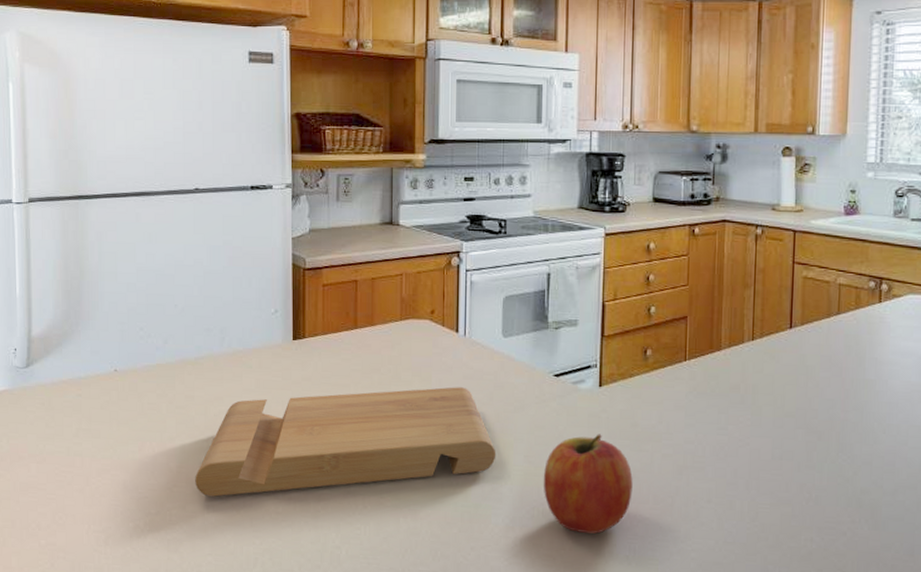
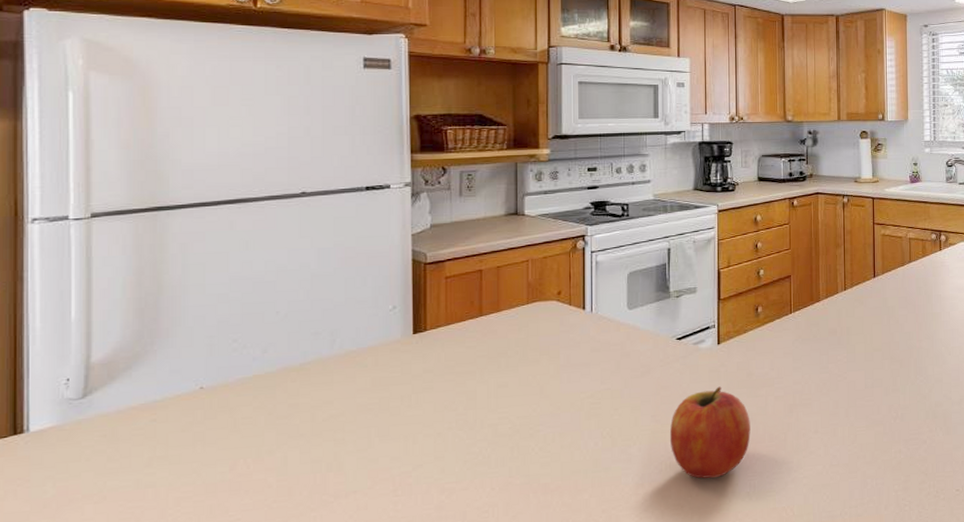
cutting board: present [195,387,496,497] -> none [299,360,625,507]

